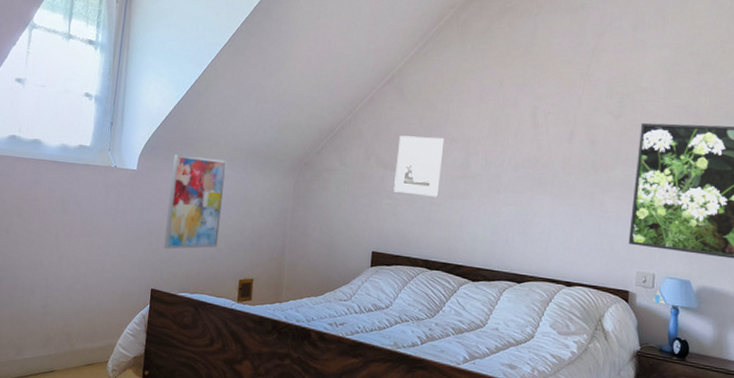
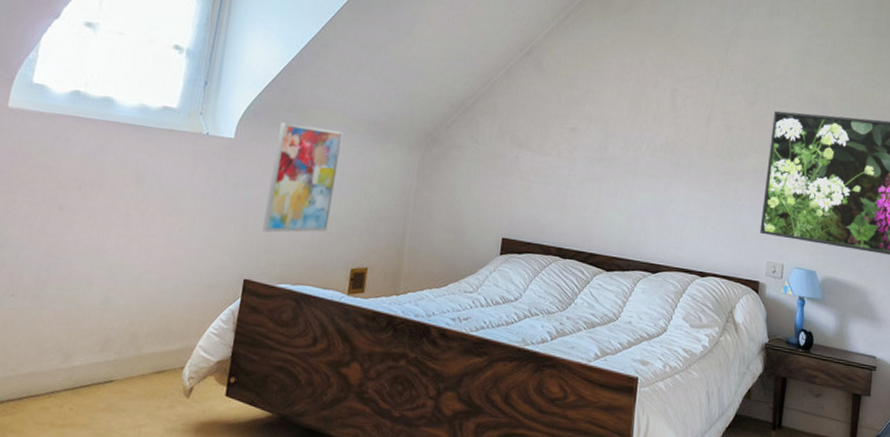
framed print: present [394,135,445,197] -> none [528,112,583,180]

